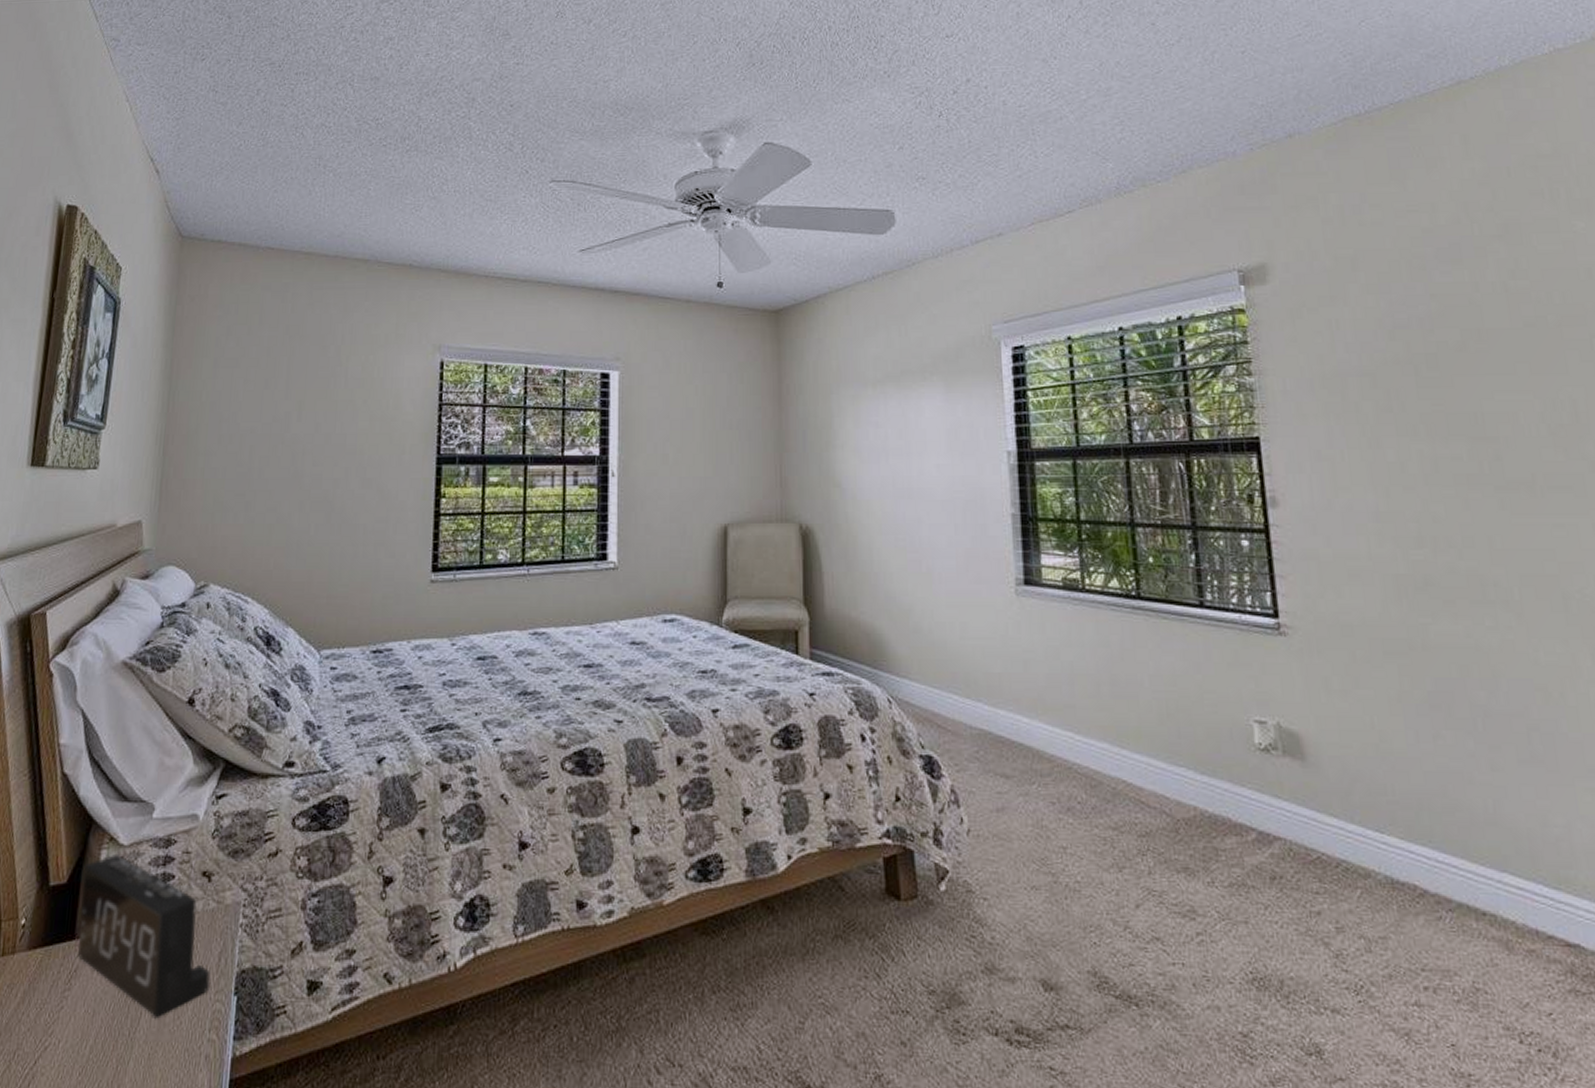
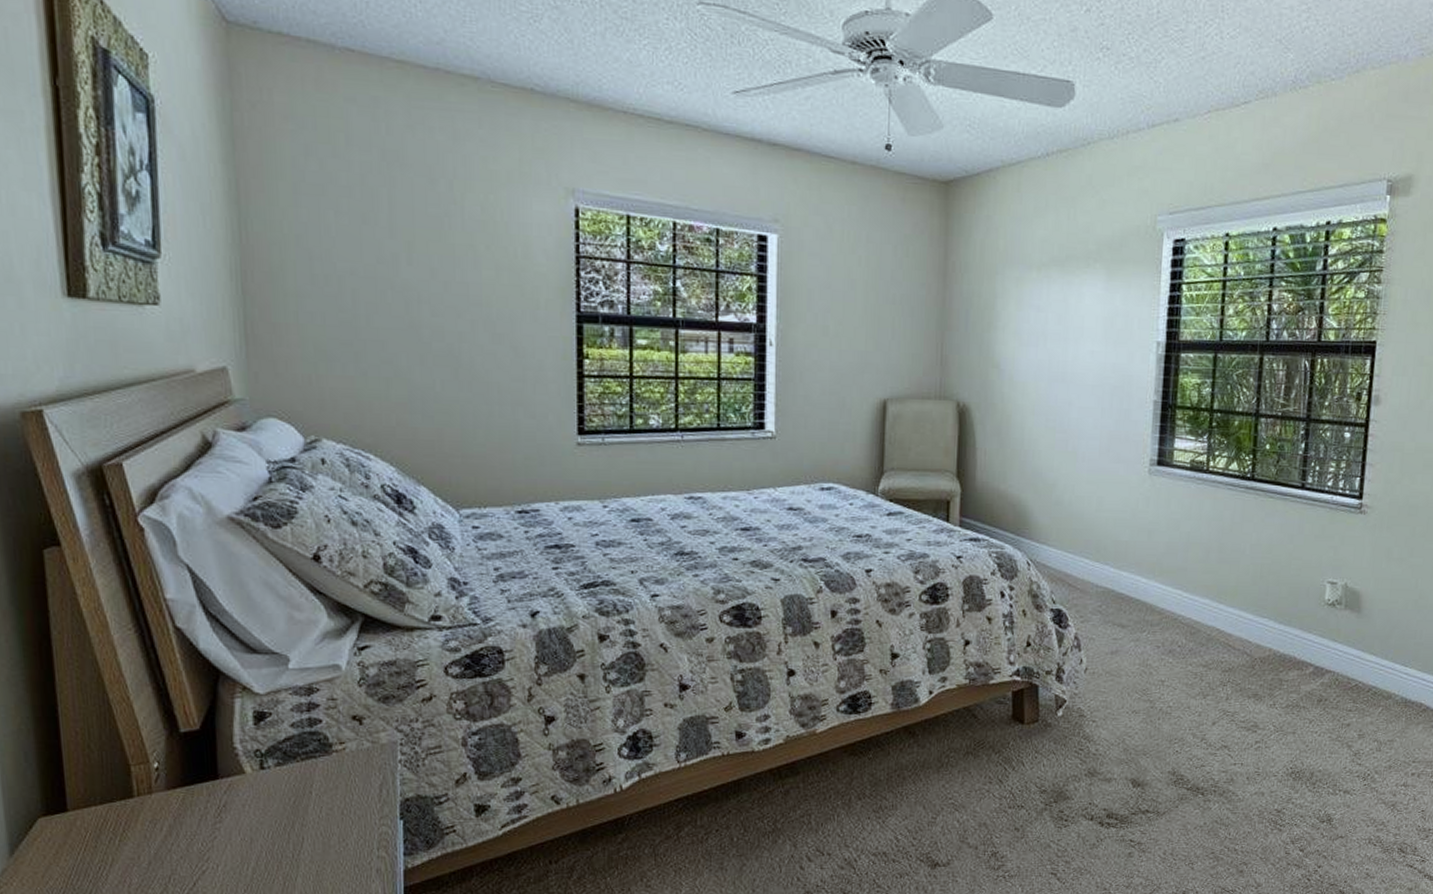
alarm clock: present [77,853,211,1017] -> none [217,701,374,841]

